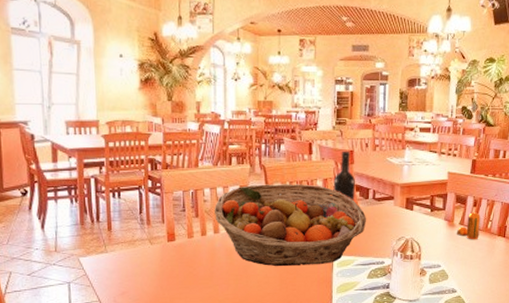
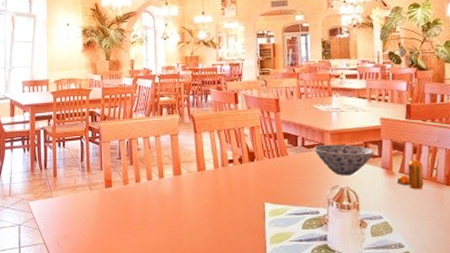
fruit basket: present [215,184,367,267] -> none [148,132,298,215]
wine bottle: present [333,151,356,201] -> none [260,99,284,148]
bowl: none [384,198,439,227] -> present [314,145,374,175]

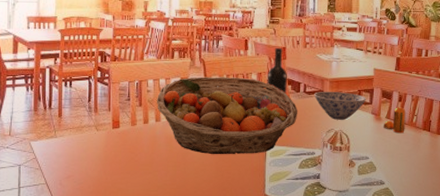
fruit basket: none [148,132,298,215] -> present [157,77,298,155]
wine bottle: none [260,99,284,148] -> present [267,47,288,94]

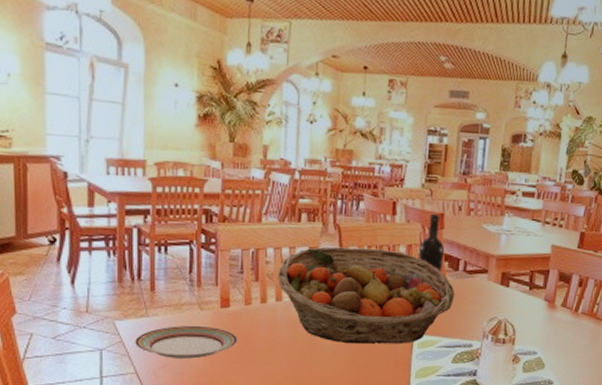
plate: none [46,144,126,171] -> present [135,326,238,359]
bowl: present [314,92,366,120] -> none [476,271,539,307]
pepper shaker: present [384,107,406,134] -> none [558,293,586,325]

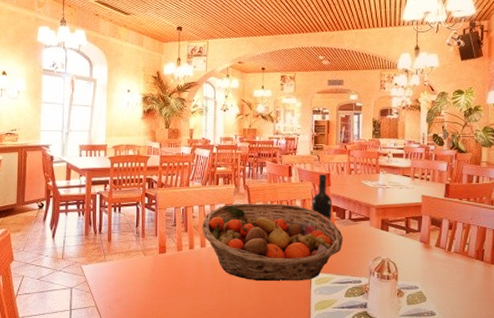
plate: present [135,326,238,359] -> none [96,268,172,295]

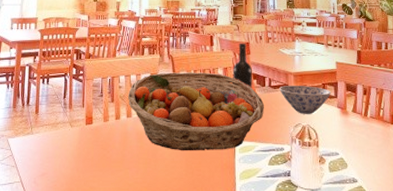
bowl: none [360,219,414,248] -> present [279,86,331,114]

